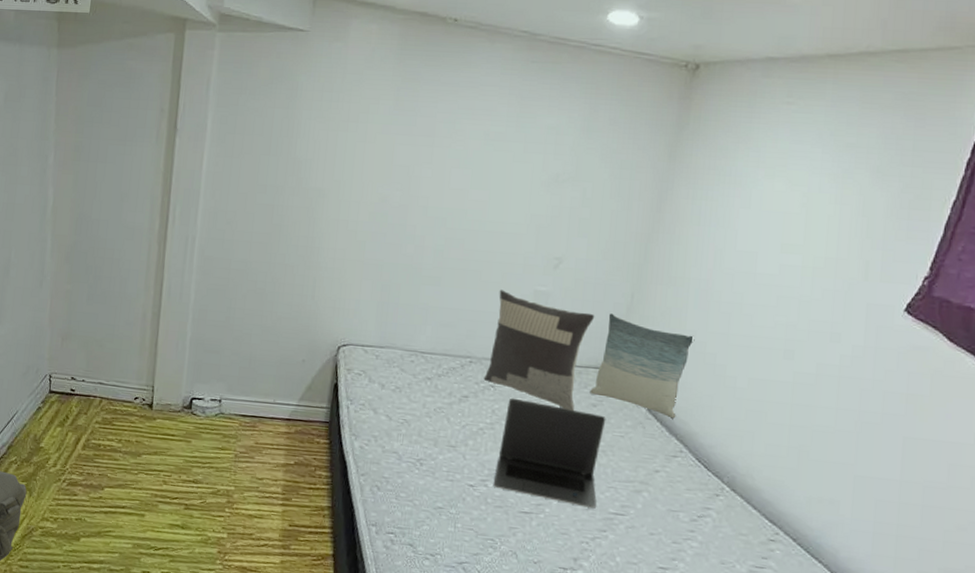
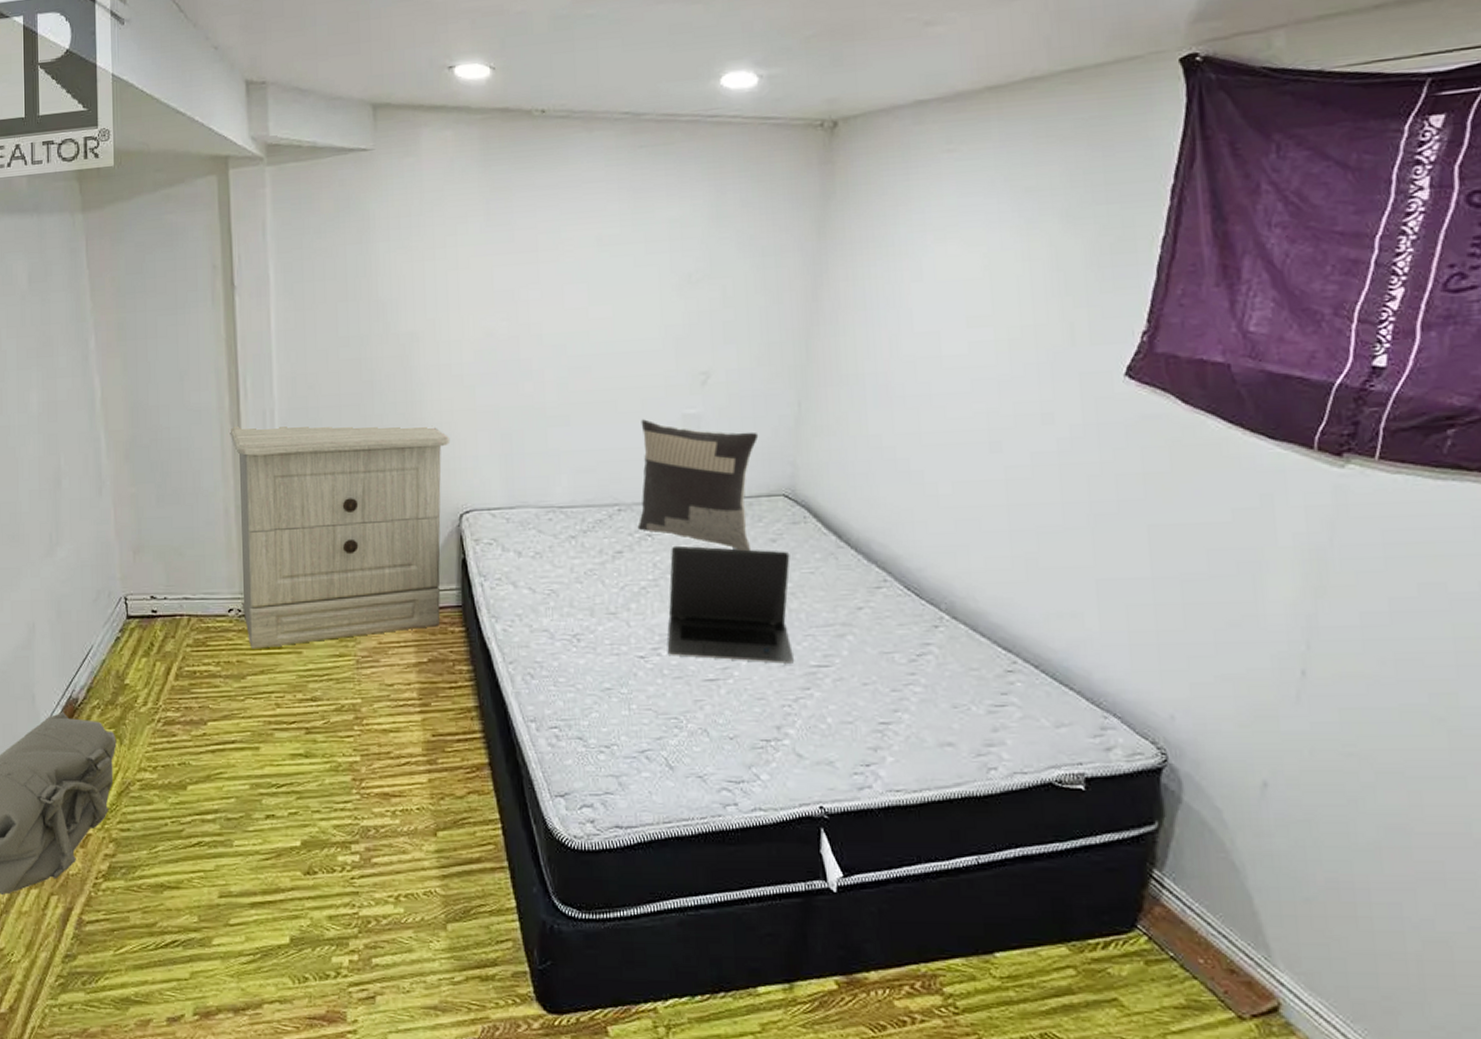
nightstand: none [145,246,339,436] -> present [228,425,450,649]
pillow: present [590,313,695,419] -> none [766,428,881,543]

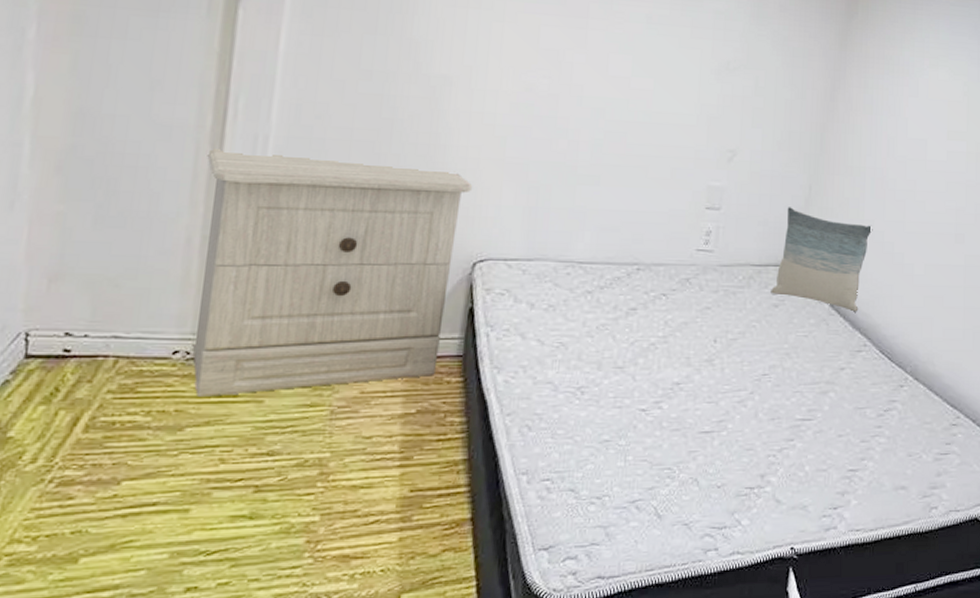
pillow: present [637,419,759,551] -> none [653,187,773,313]
laptop computer: present [667,545,795,664] -> none [668,305,789,417]
pillow: none [766,428,881,543] -> present [771,207,873,312]

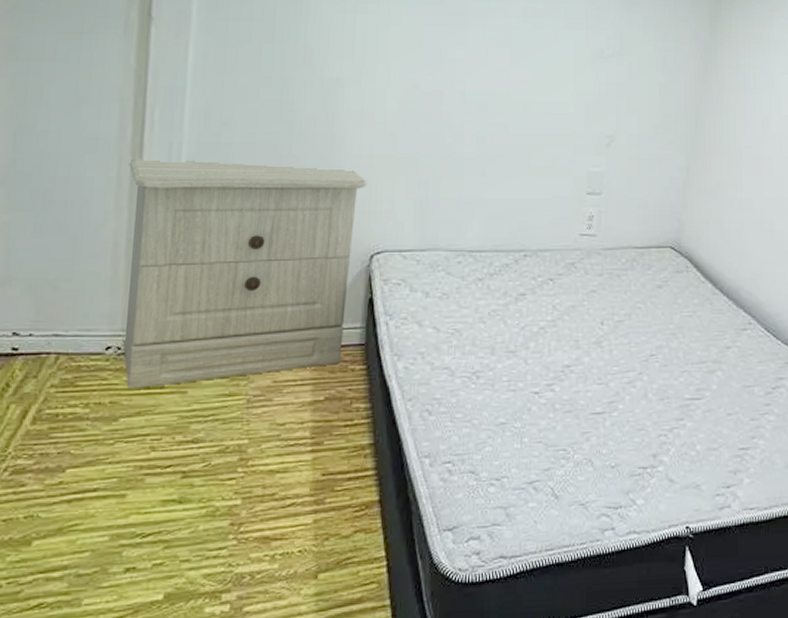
pillow: present [771,207,873,312] -> none [654,189,752,291]

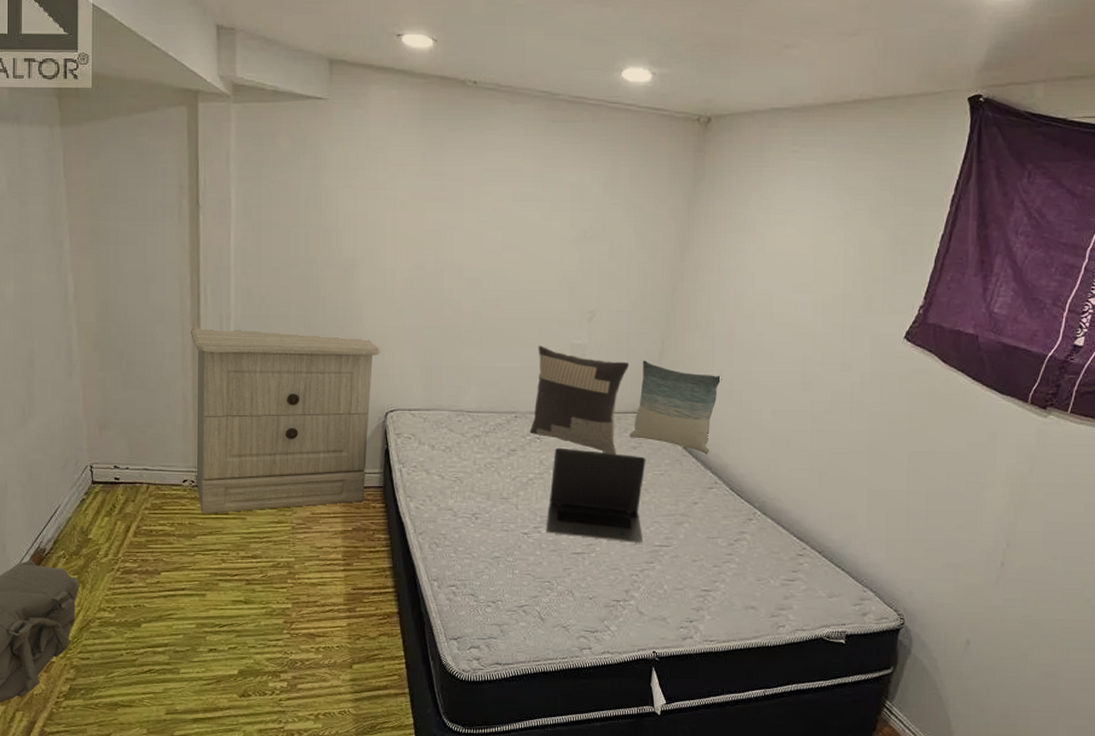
pillow: none [541,174,652,295] -> present [529,345,630,454]
laptop computer: none [560,289,673,397] -> present [546,447,646,543]
pillow: none [654,189,752,291] -> present [630,360,722,454]

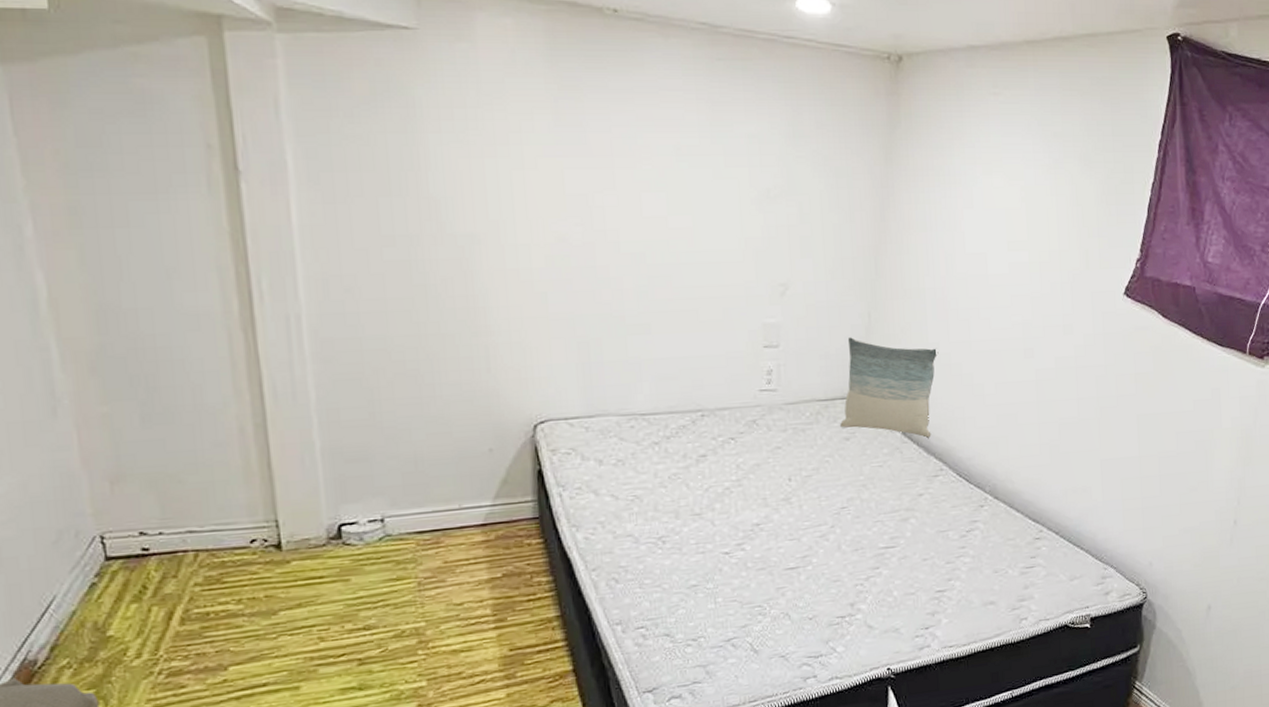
nightstand: present [189,327,381,514] -> none [239,333,521,582]
pillow: present [529,345,630,454] -> none [720,328,834,450]
laptop computer: present [546,447,646,543] -> none [751,447,866,550]

